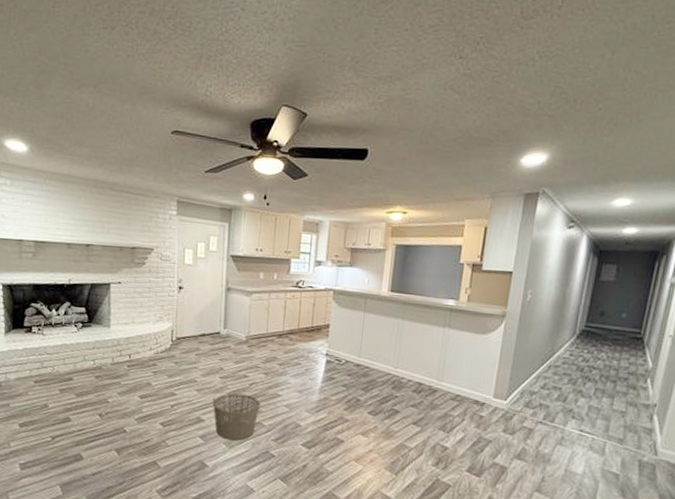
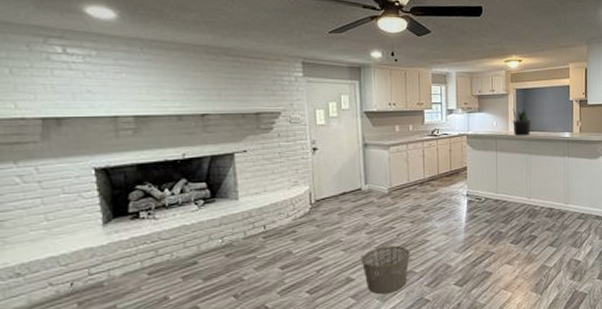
planter: none [387,266,409,299] -> present [512,108,531,137]

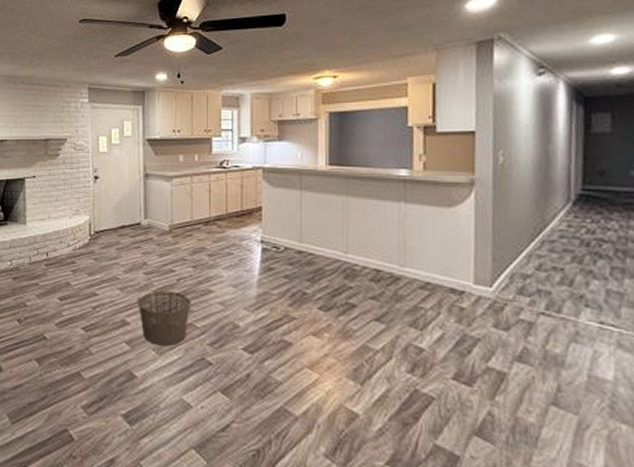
planter: present [512,108,531,137] -> none [323,136,350,173]

